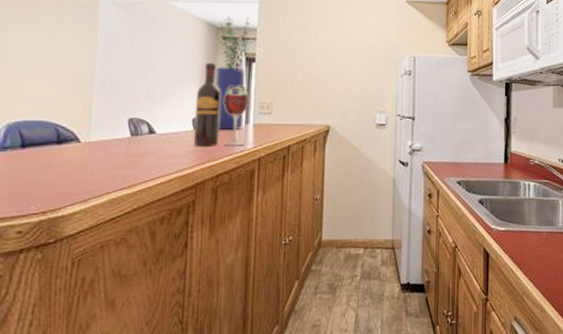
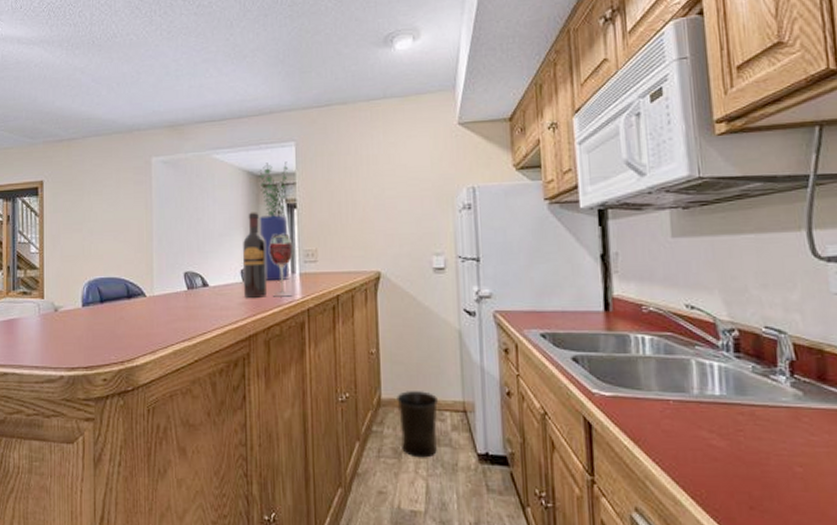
waste bin: none [336,232,372,292] -> present [397,391,439,458]

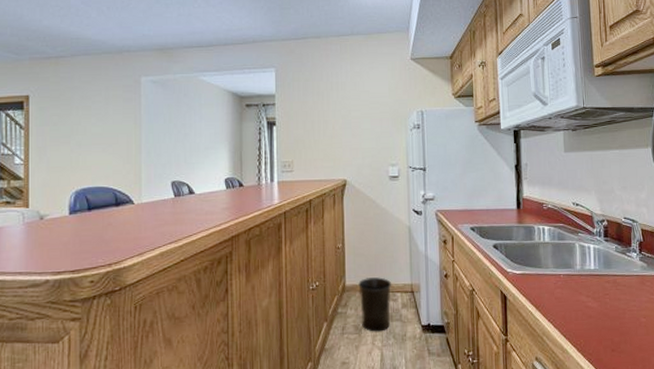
wine bottle: present [242,212,268,298] -> none [226,128,249,203]
vase: present [259,161,289,280] -> none [242,85,269,188]
wineglass: present [269,234,293,297] -> none [251,148,272,202]

